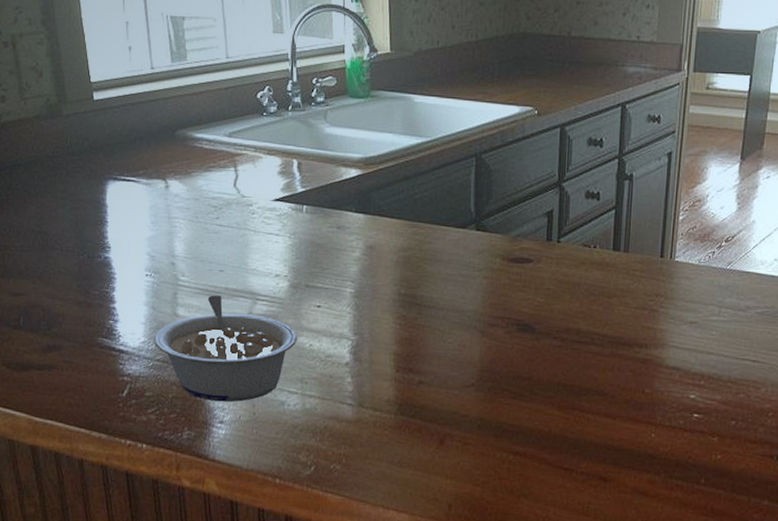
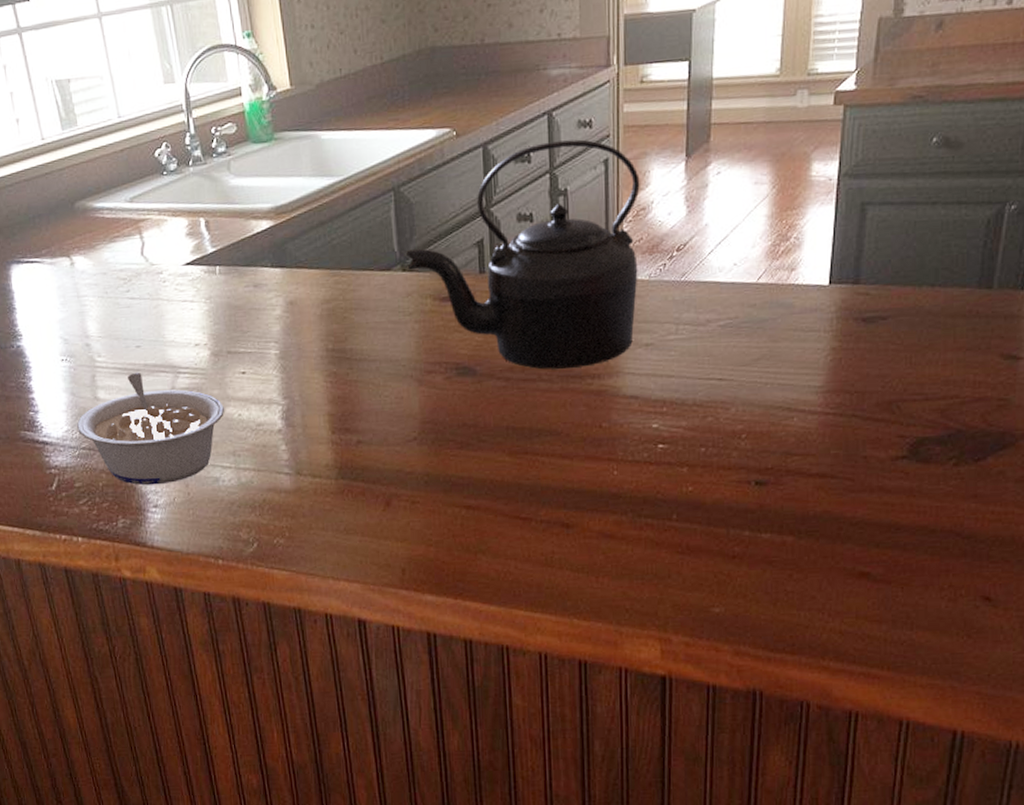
kettle: none [482,131,698,336] -> present [406,139,640,370]

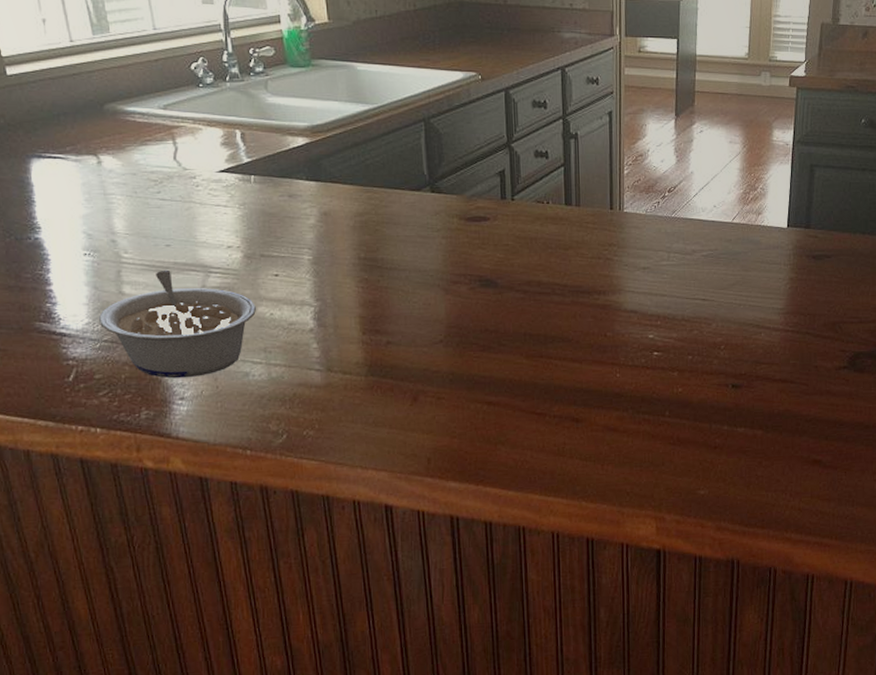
kettle: present [406,139,640,370] -> none [435,93,638,285]

